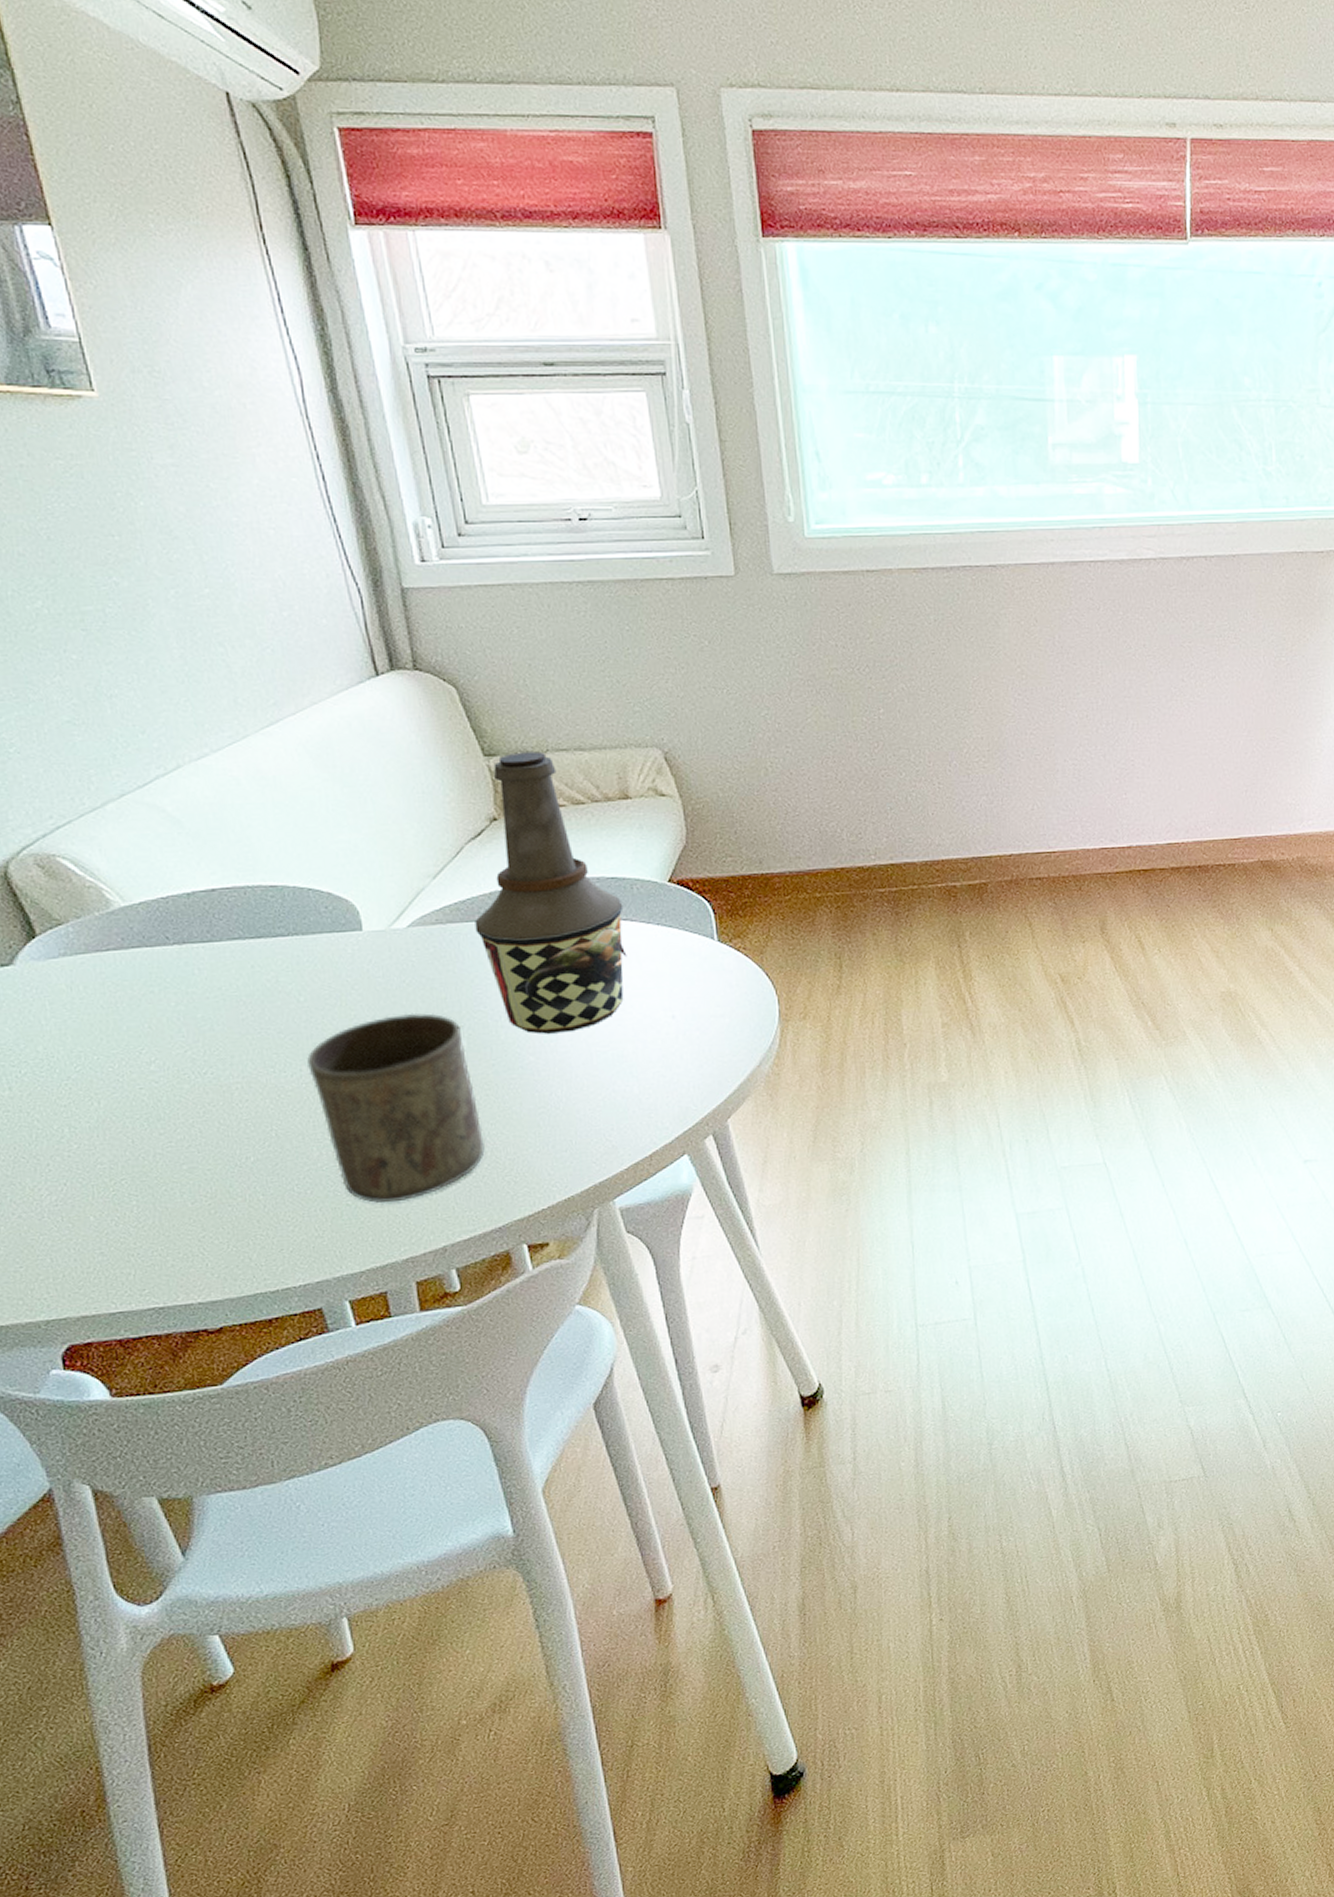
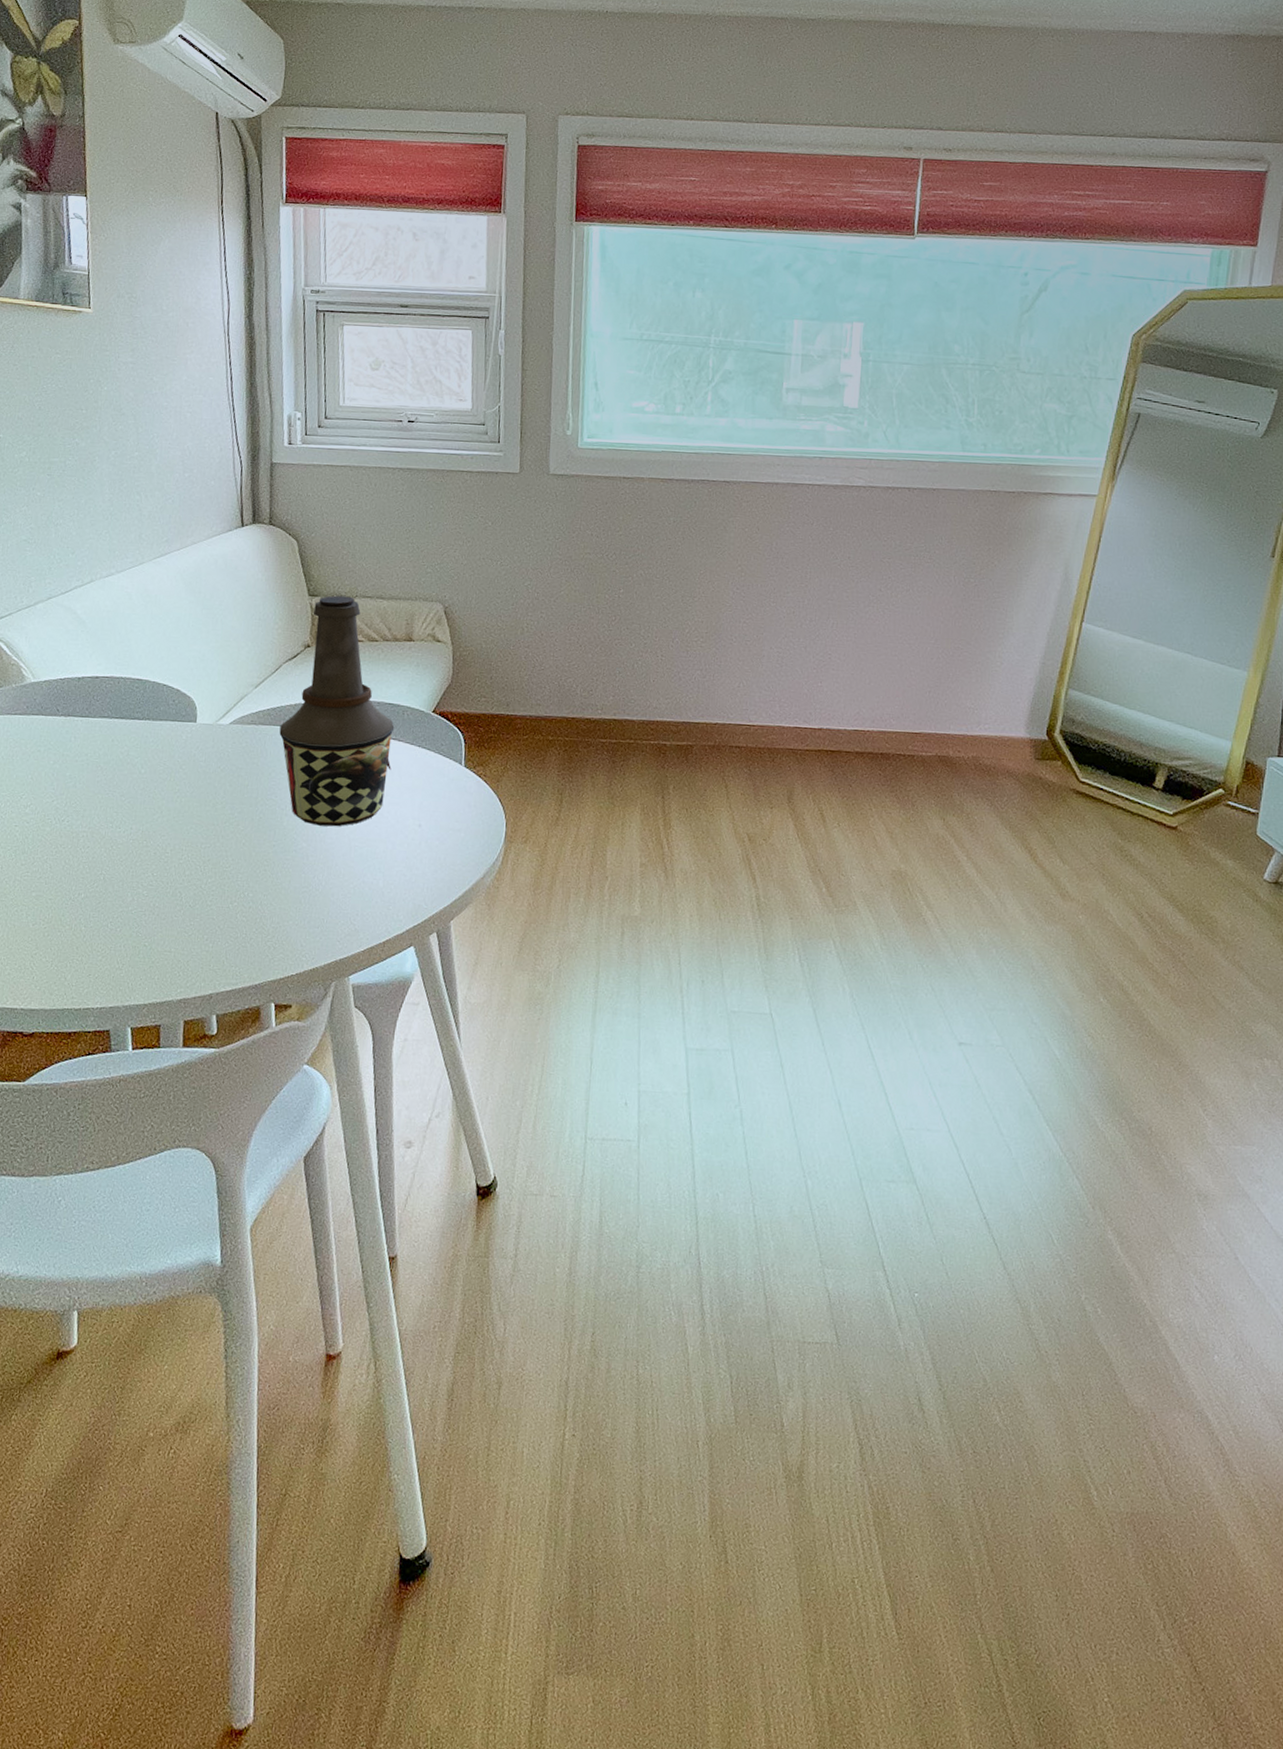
cup: present [307,1012,485,1203] -> none [137,793,257,950]

